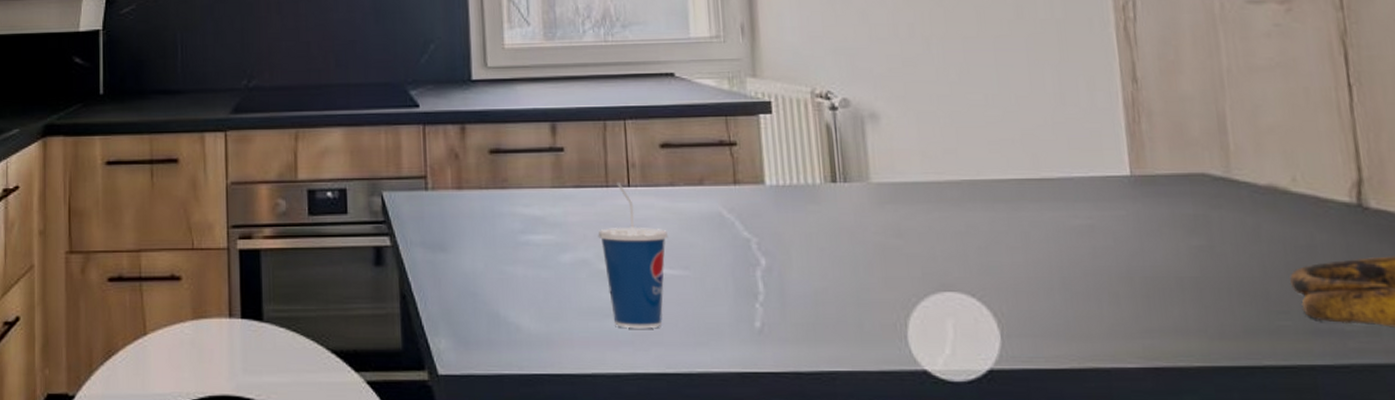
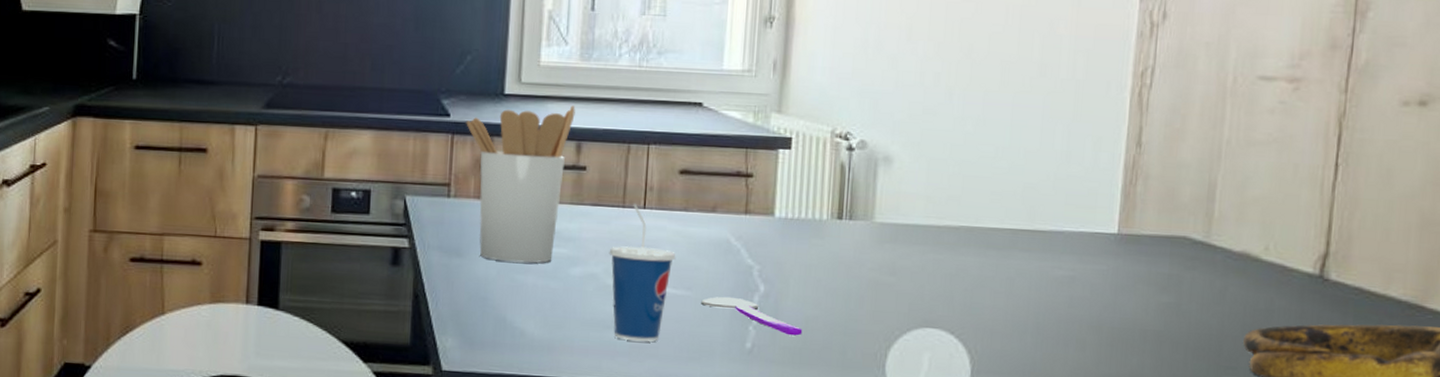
utensil holder: none [436,86,546,253] -> present [466,105,575,263]
spoon: none [701,273,813,311] -> present [701,296,803,336]

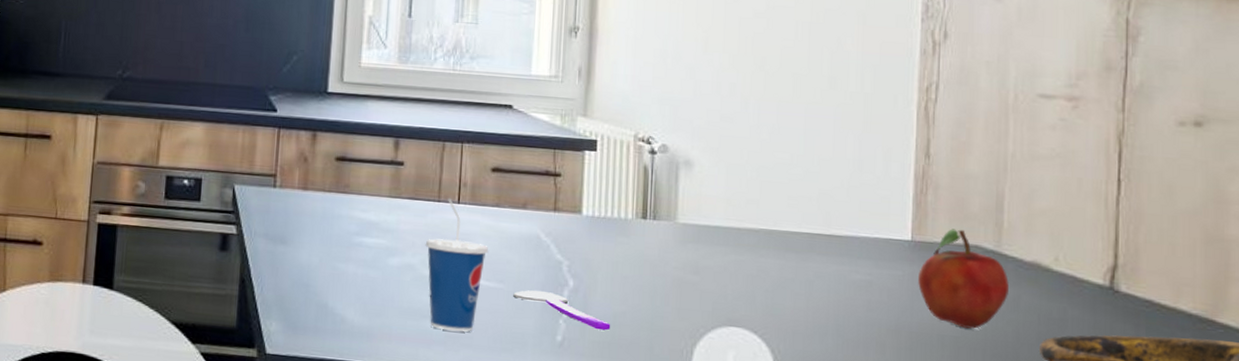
utensil holder: present [466,105,575,263] -> none [292,104,394,253]
fruit: none [1122,220,1216,322] -> present [918,228,1009,329]

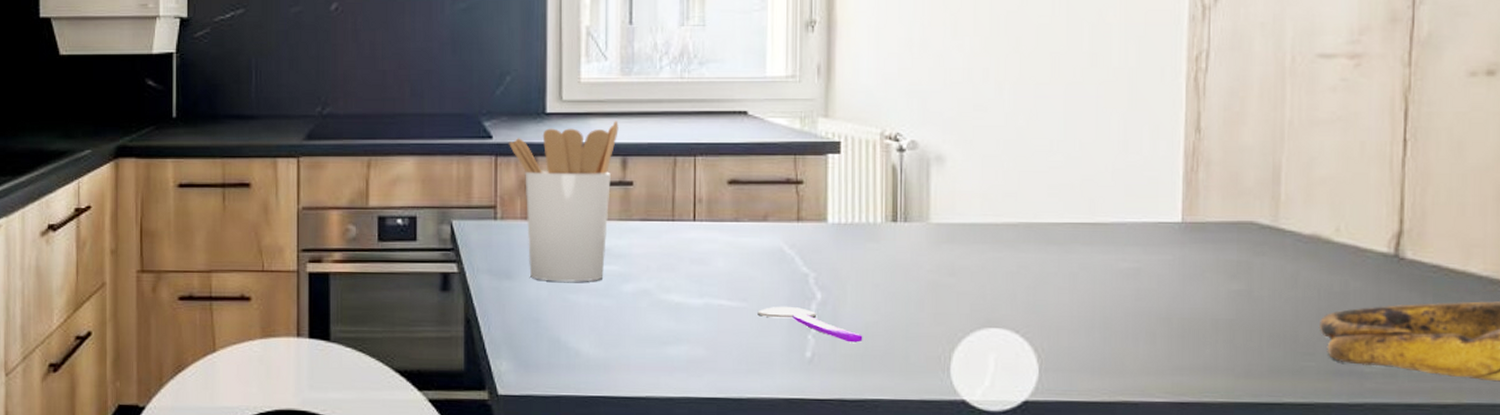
utensil holder: none [292,104,394,253] -> present [509,121,619,282]
cup: present [425,198,489,332] -> none [661,216,729,356]
fruit: present [918,228,1009,329] -> none [1190,206,1287,310]

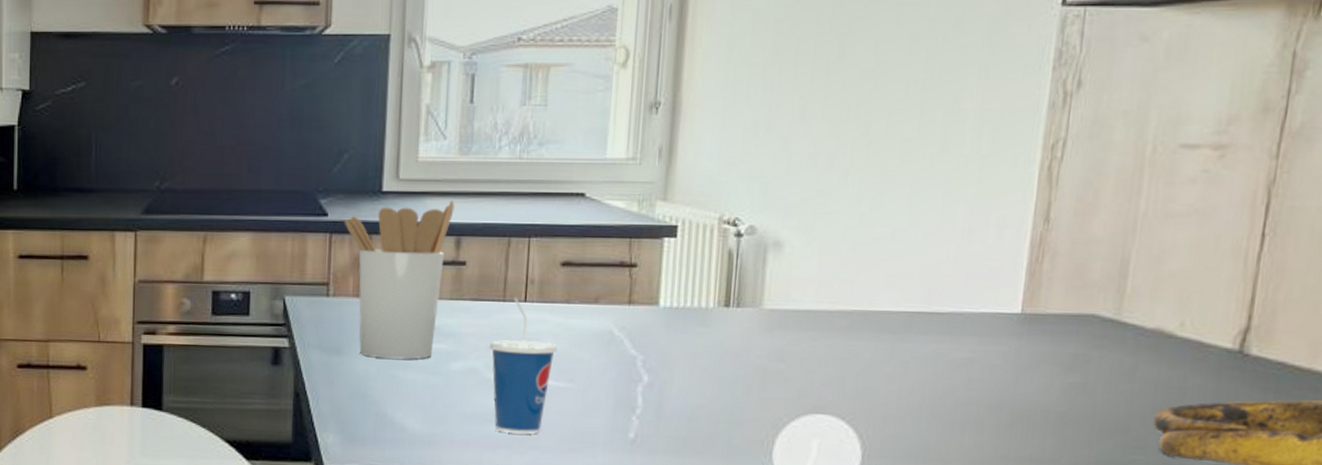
cup: none [661,216,729,356] -> present [489,296,558,434]
spoon: present [757,306,863,343] -> none [583,387,687,425]

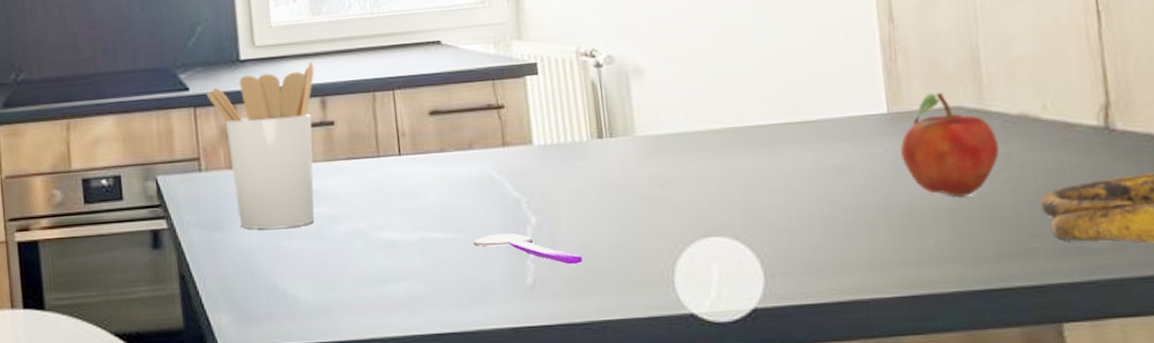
cup: present [489,296,558,434] -> none [371,151,441,293]
spoon: none [583,387,687,425] -> present [473,233,583,265]
fruit: none [1025,298,1126,403] -> present [900,92,999,197]

